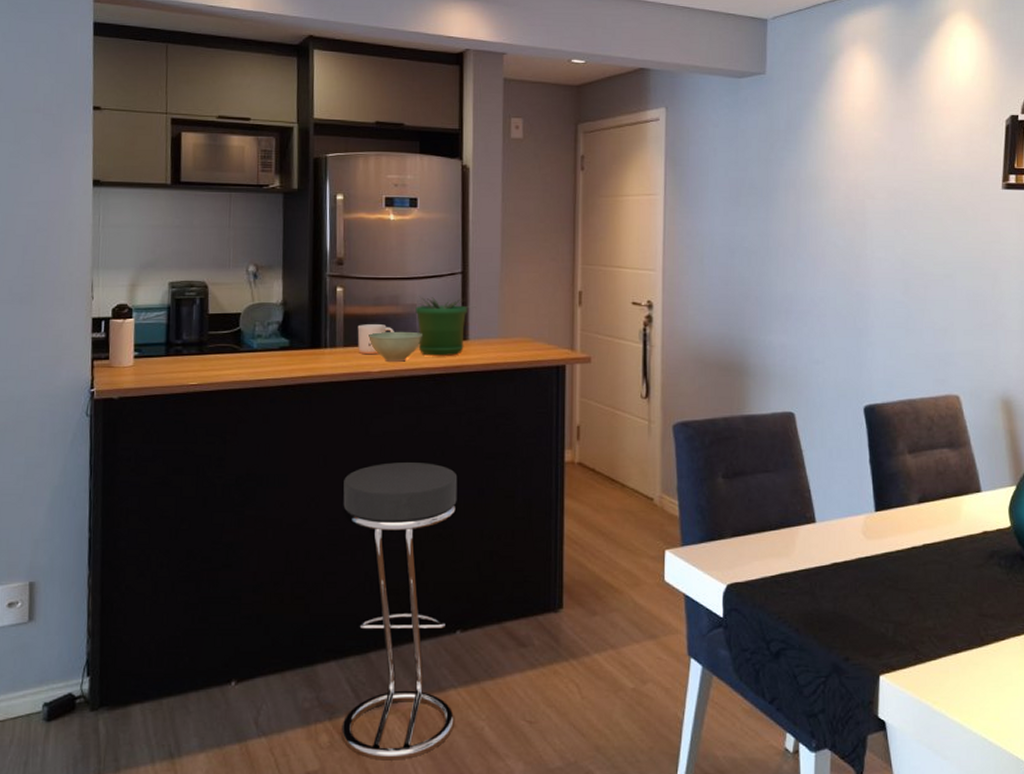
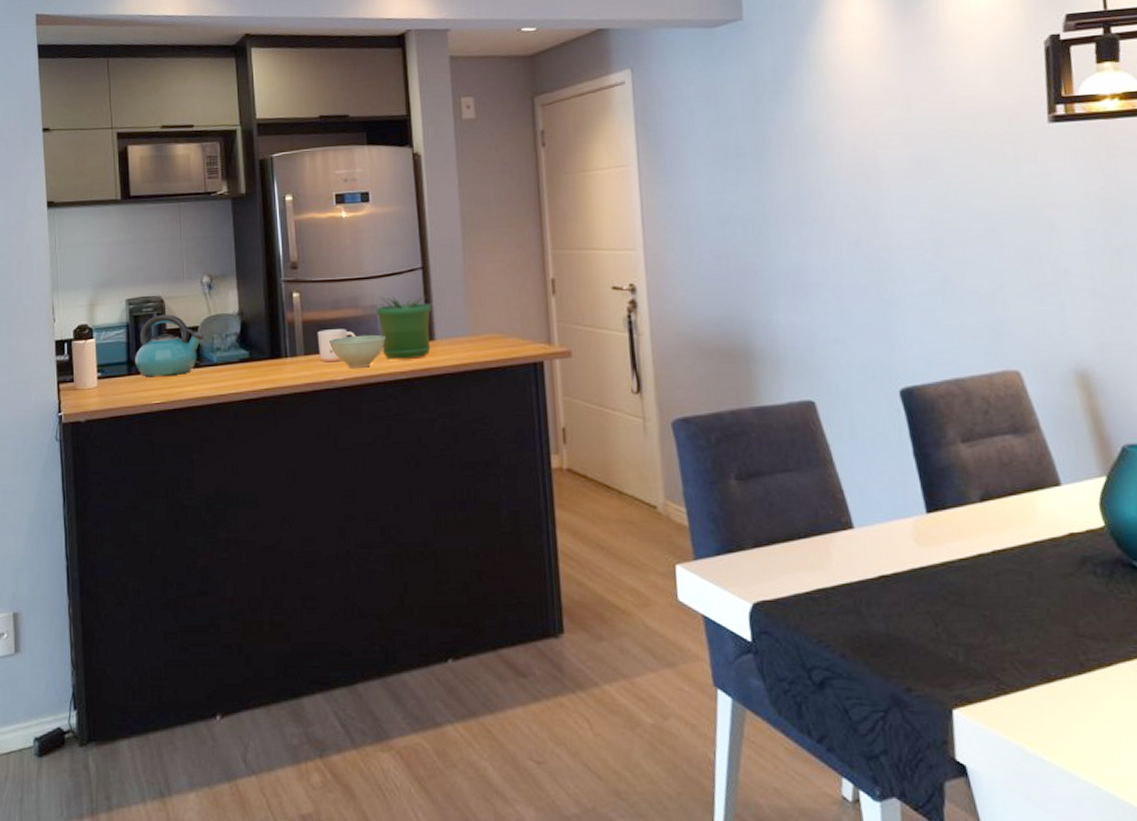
kettle: none [174,299,245,360] -> present [135,314,203,378]
bar stool: present [341,462,458,761] -> none [315,475,455,804]

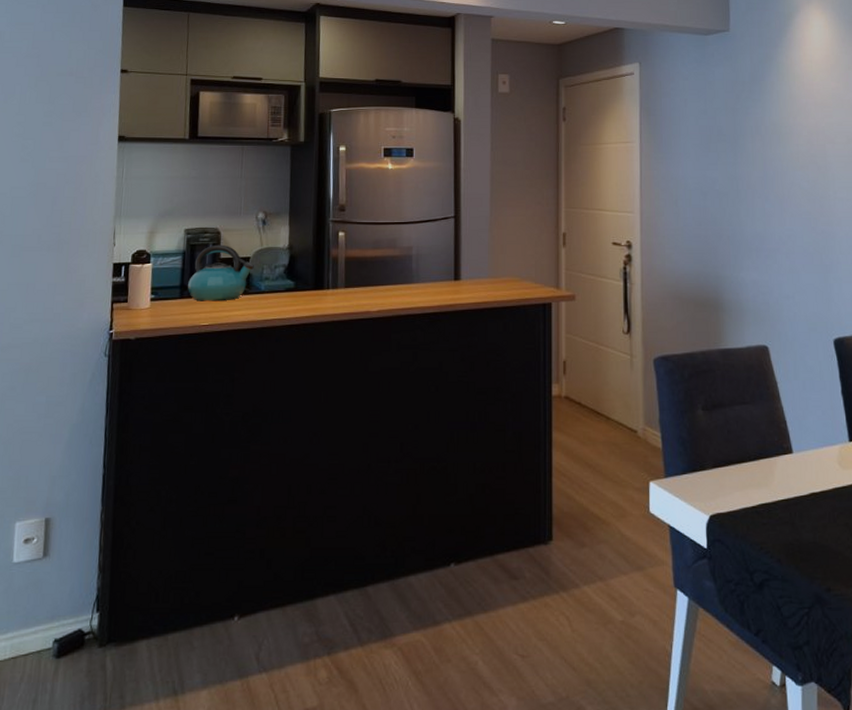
mug: present [317,329,356,363] -> none [357,266,392,295]
bowl: present [329,334,386,370] -> none [368,272,418,303]
planter: present [376,296,439,360] -> none [411,240,467,295]

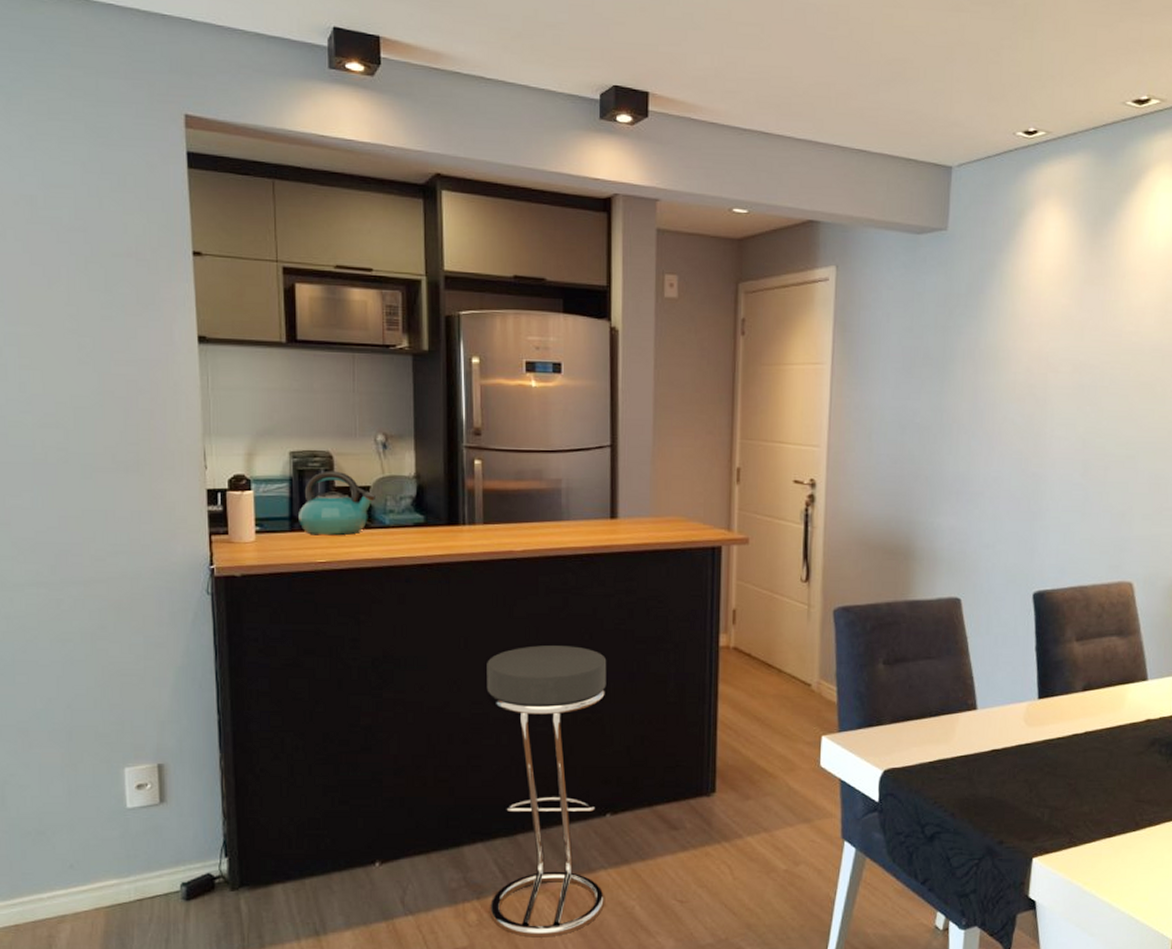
bar stool: none [340,398,451,696] -> present [486,645,607,938]

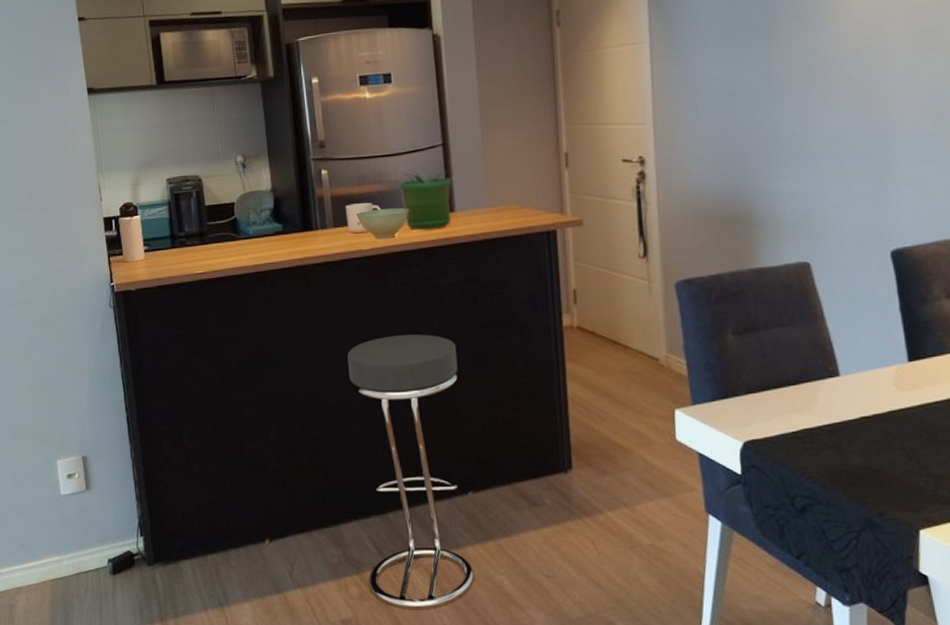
kettle: present [299,470,375,536] -> none [177,191,240,250]
mug: none [498,500,538,533] -> present [345,203,381,234]
bowl: none [510,508,568,542] -> present [357,207,409,240]
planter: none [560,471,625,535] -> present [399,171,459,230]

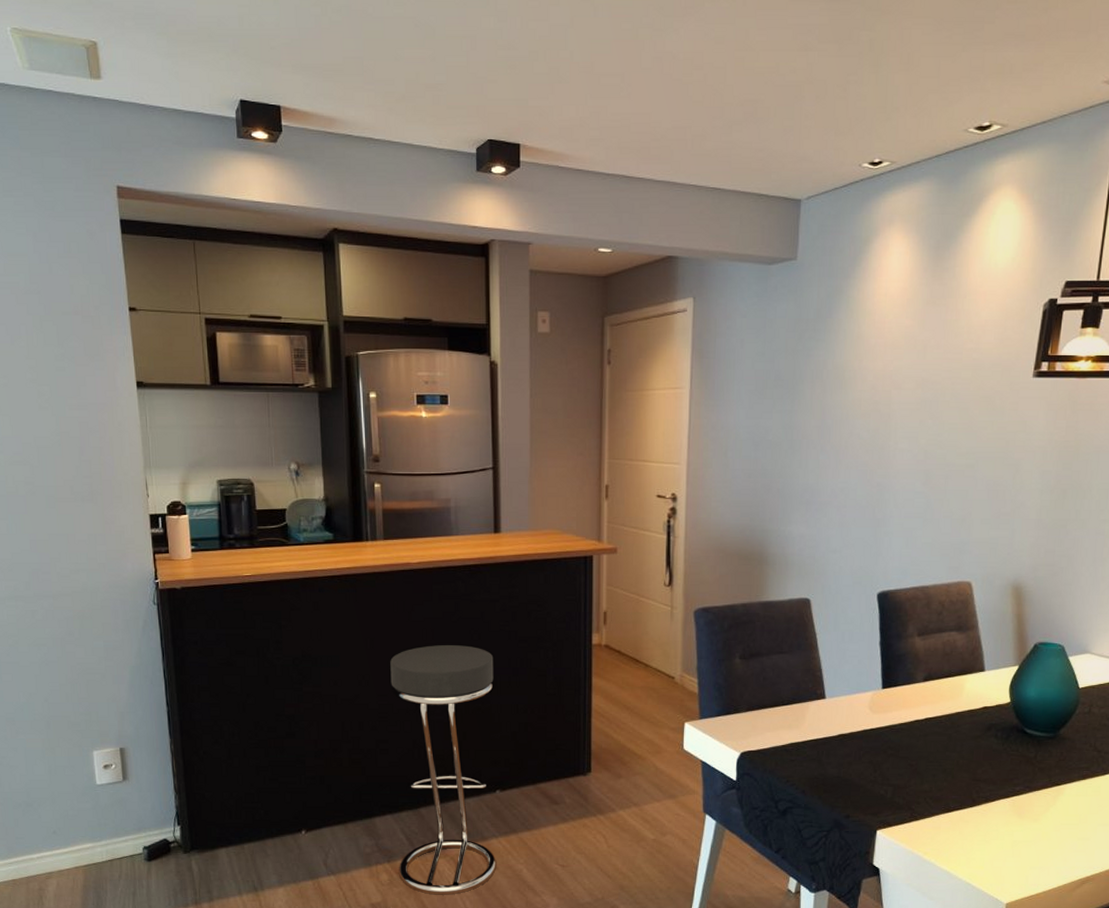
mug: present [345,203,381,234] -> none [396,518,431,547]
bowl: present [357,207,409,240] -> none [407,524,457,555]
planter: present [399,171,459,230] -> none [449,492,506,548]

